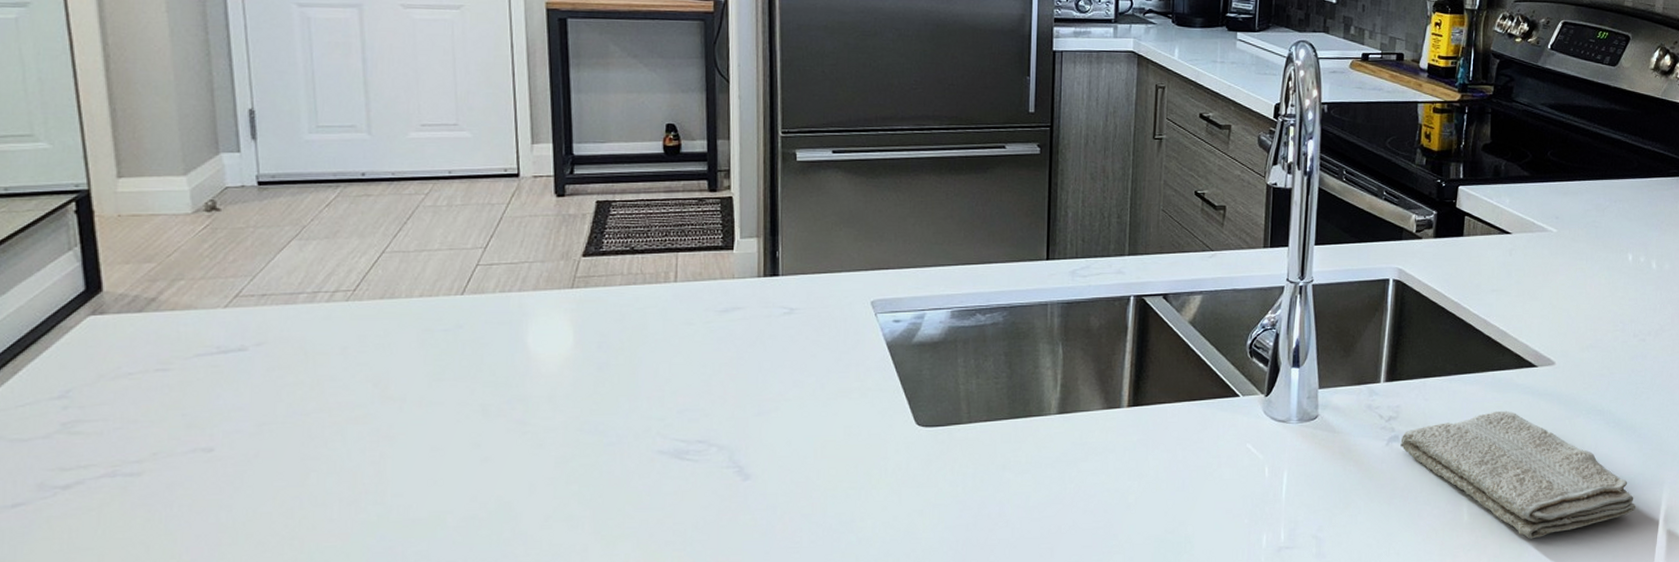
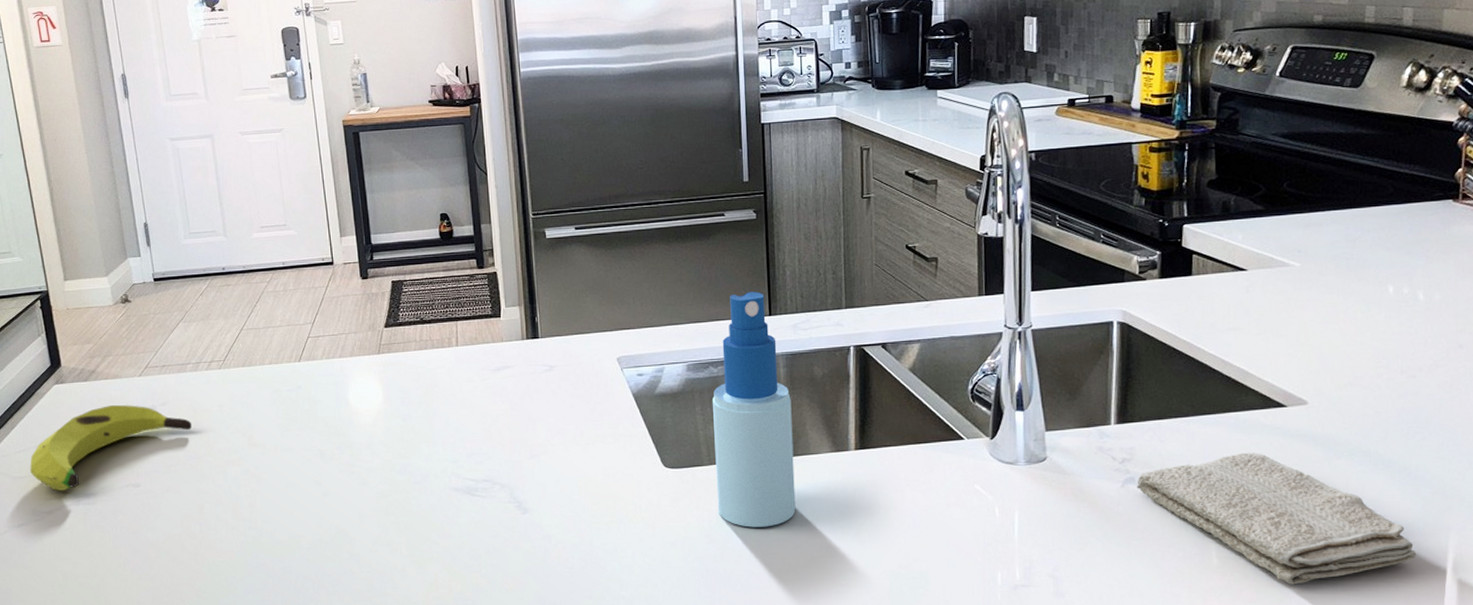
banana: none [39,343,299,459] -> present [30,404,191,491]
spray bottle: none [974,233,1064,492] -> present [713,292,796,527]

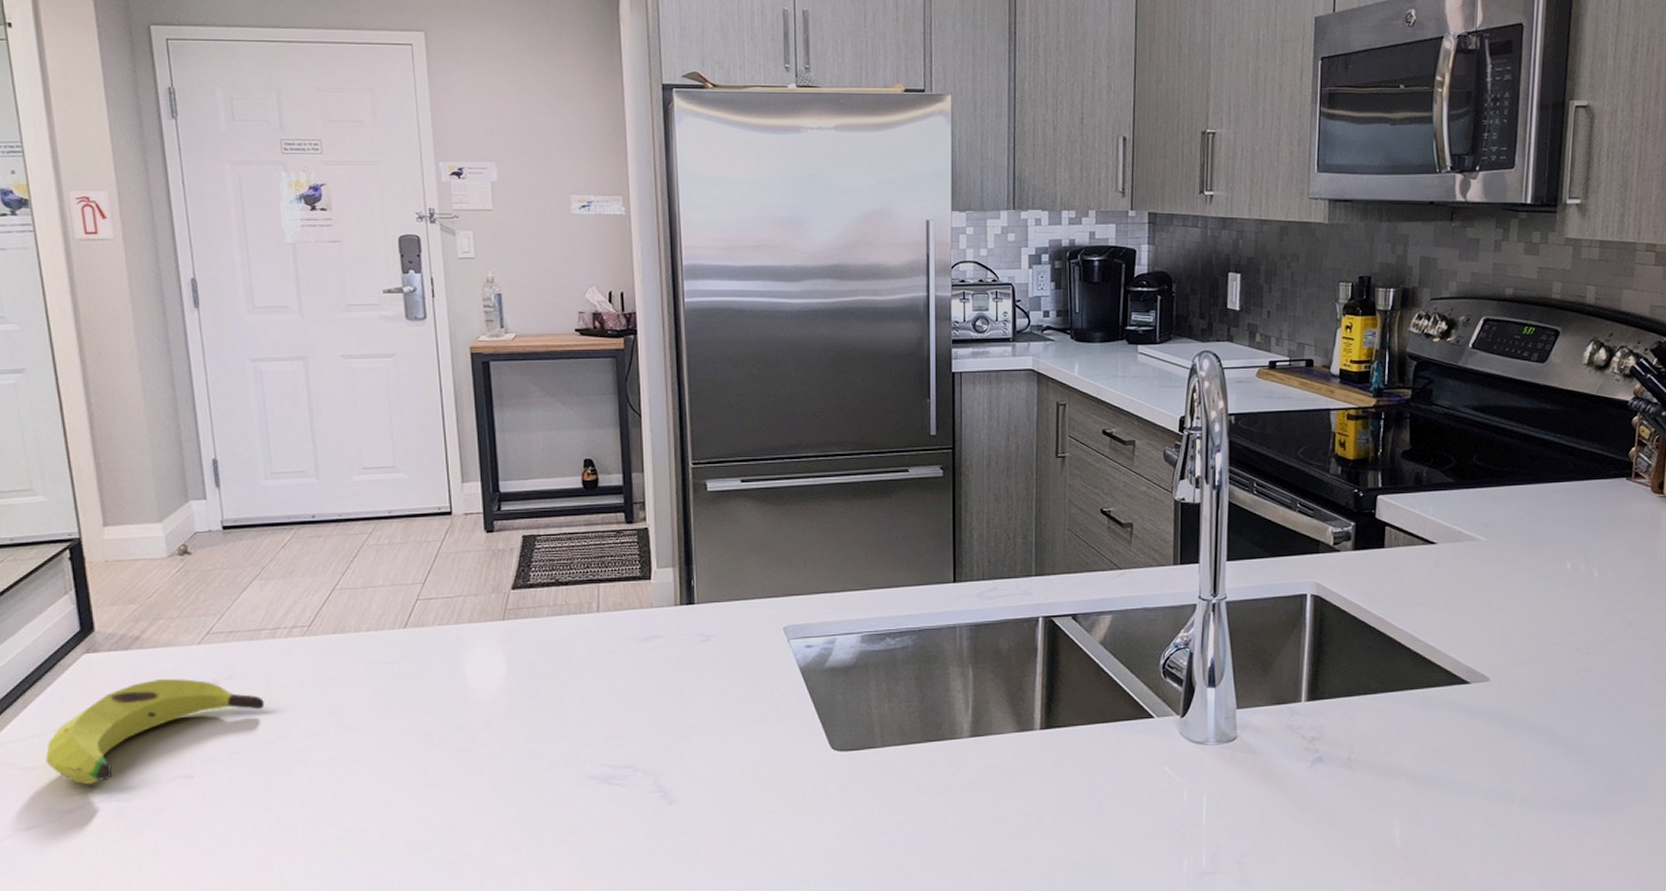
spray bottle: present [713,292,796,527] -> none [889,556,975,816]
washcloth: present [1137,452,1417,585] -> none [1325,730,1586,865]

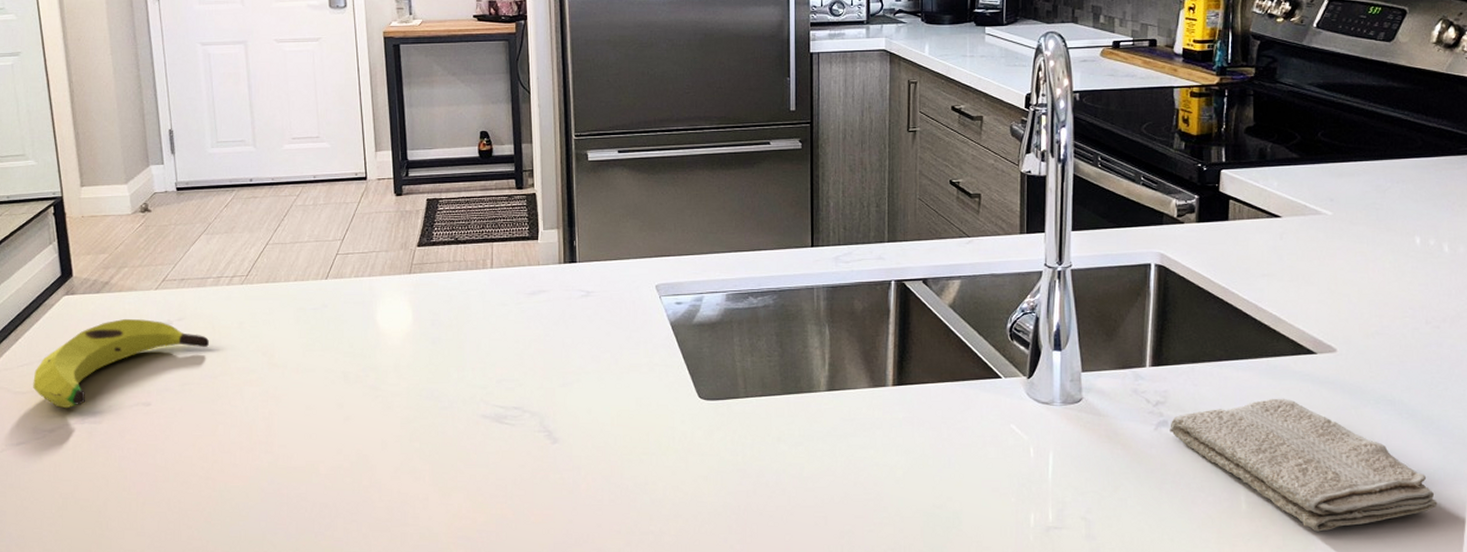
washcloth: none [1325,730,1586,865] -> present [1170,398,1438,532]

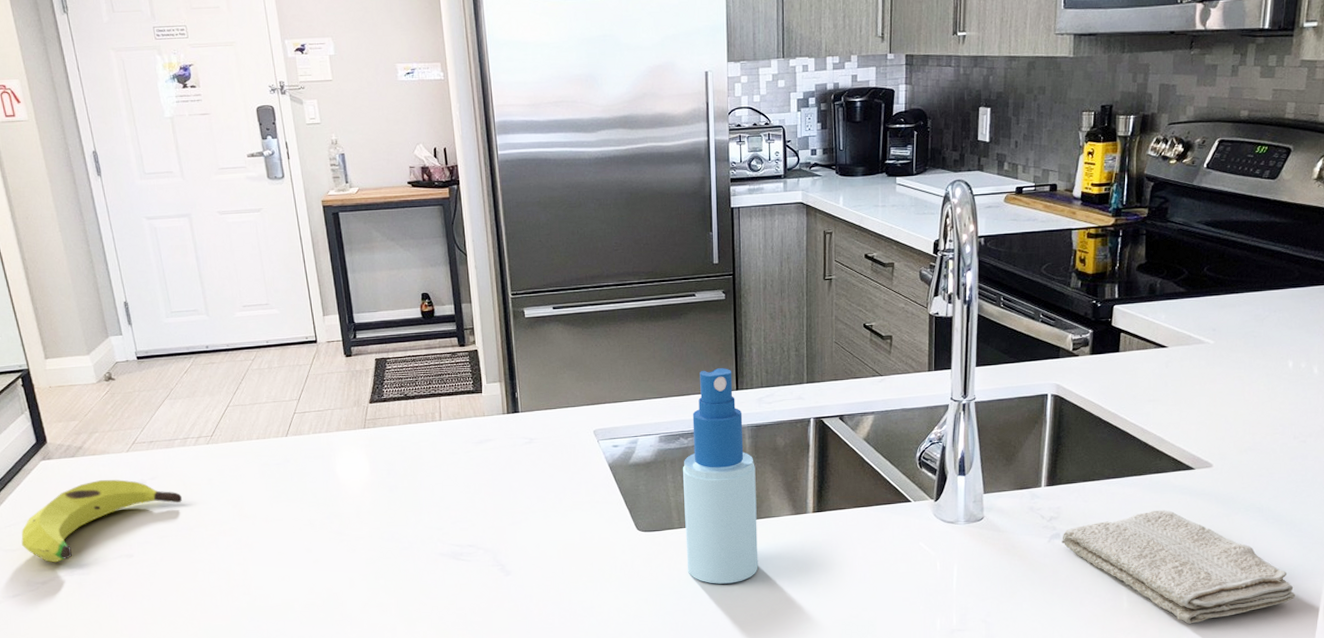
spray bottle: none [751,222,831,463] -> present [683,368,758,584]

